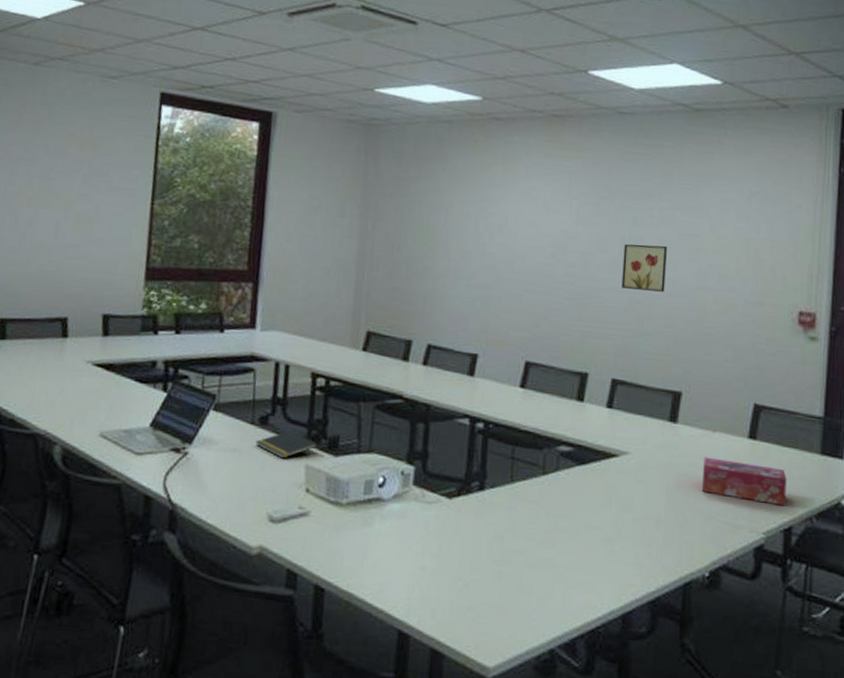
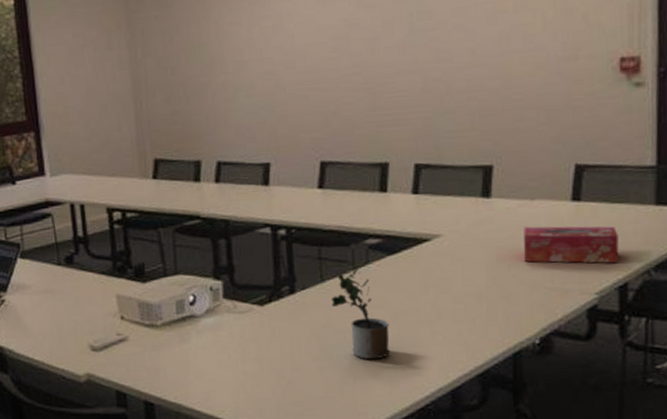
notepad: present [255,431,318,459] -> none [65,266,125,293]
potted plant: none [518,474,571,572] -> present [332,269,390,360]
wall art: present [621,244,667,292] -> none [412,15,463,69]

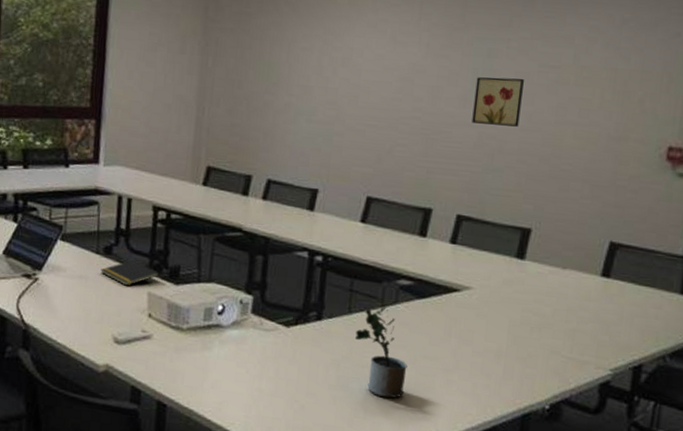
notepad: none [65,266,125,293] -> present [100,260,160,286]
wall art: none [412,15,463,69] -> present [472,77,524,127]
tissue box: present [523,226,619,264] -> none [546,293,641,344]

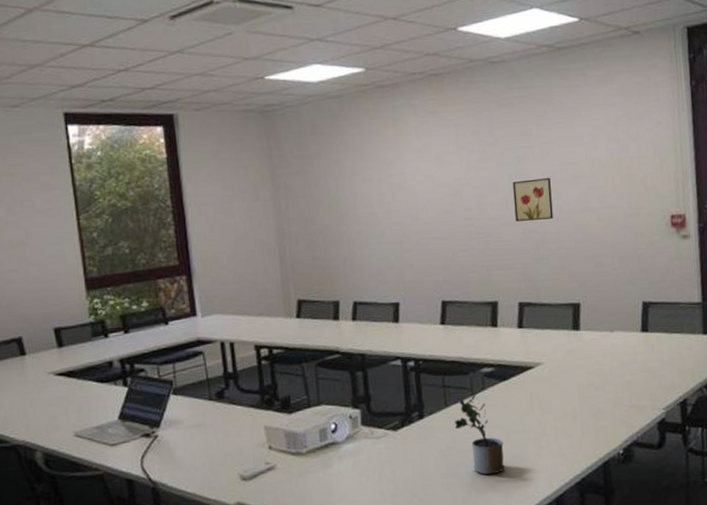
notepad: present [100,260,160,286] -> none [216,400,272,425]

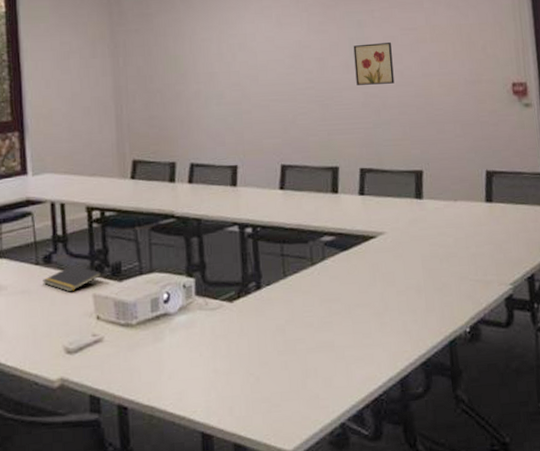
notepad: none [216,400,272,425] -> present [43,265,102,292]
potted plant: present [455,395,505,475] -> none [294,265,346,353]

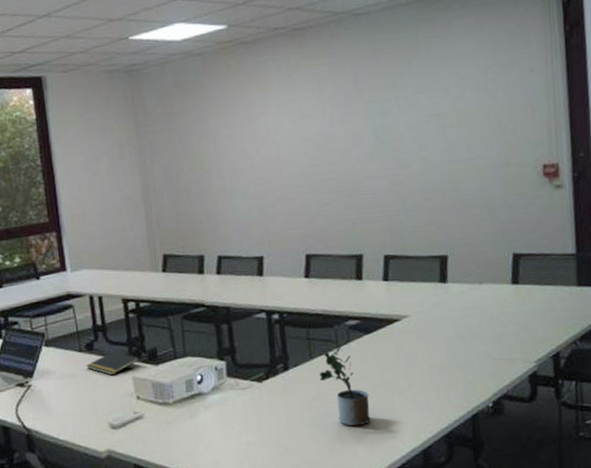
potted plant: none [294,265,346,353] -> present [320,347,371,427]
wall art: present [353,43,395,85] -> none [377,130,420,174]

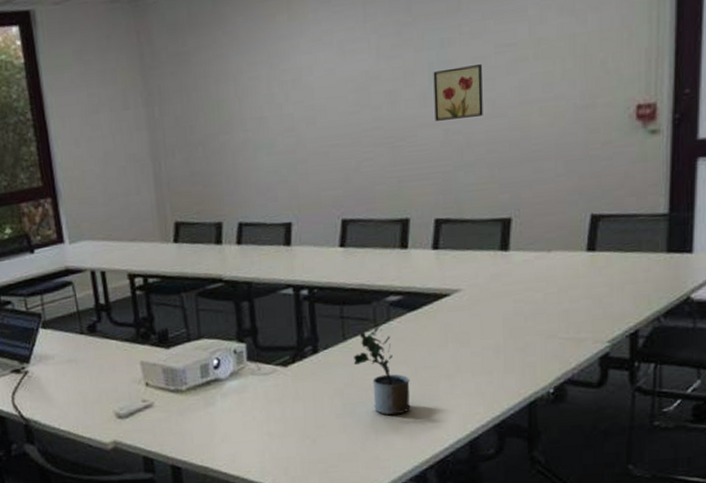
notepad: present [86,351,140,376] -> none [88,333,149,360]
wall art: none [377,130,420,174] -> present [433,64,483,121]

